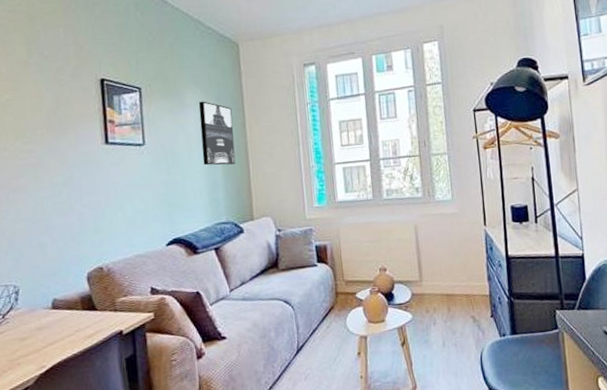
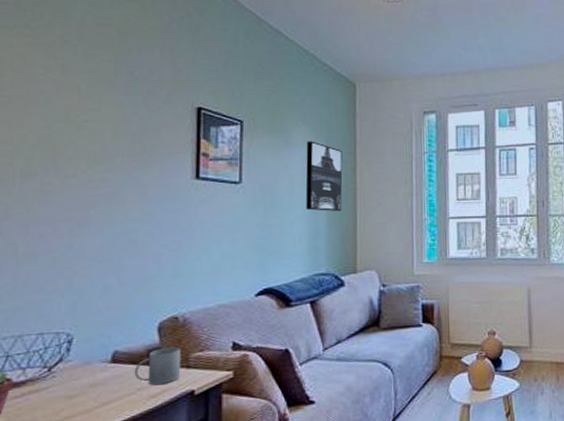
mug: none [71,293,110,327] -> present [134,346,181,386]

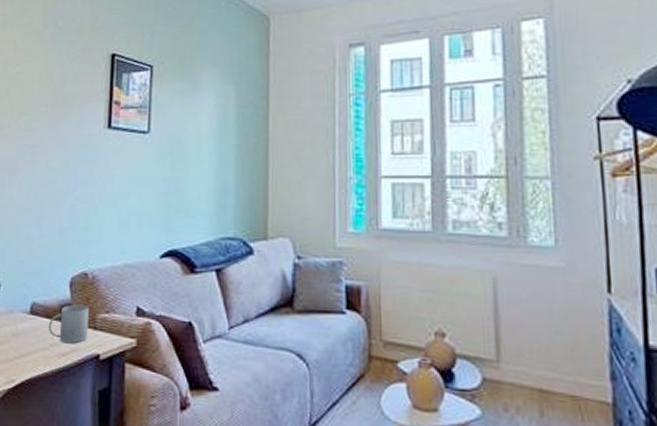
wall art: present [305,141,343,211] -> none [213,85,254,165]

